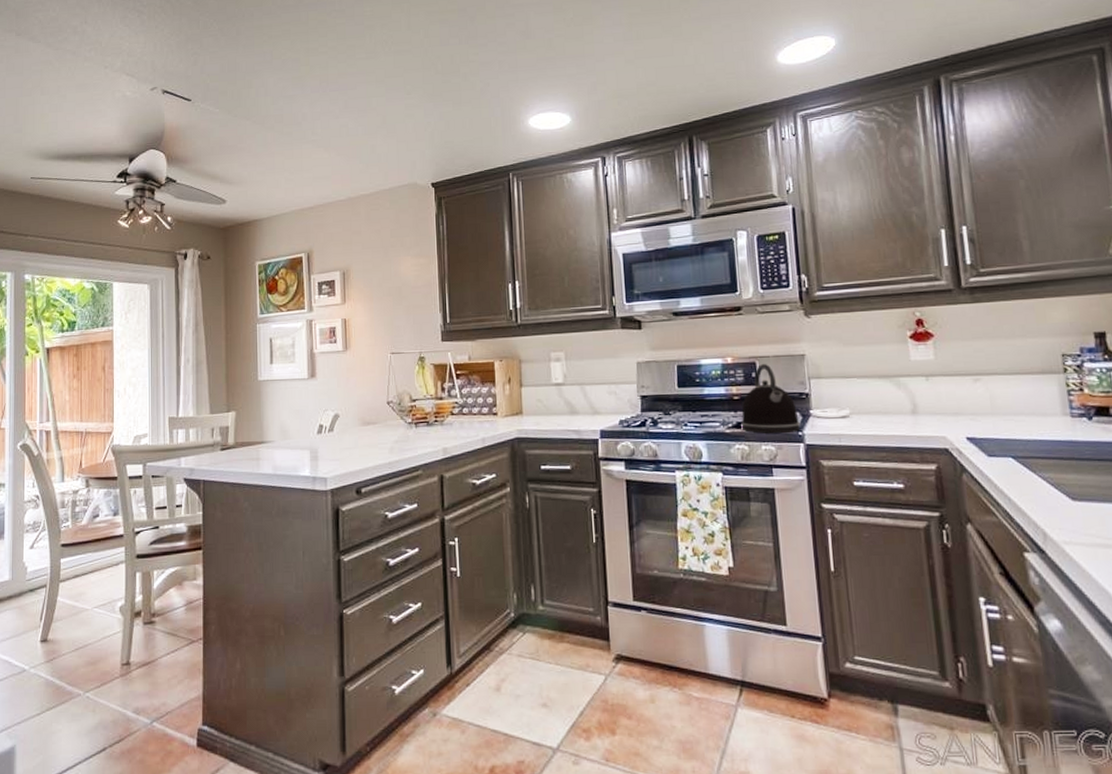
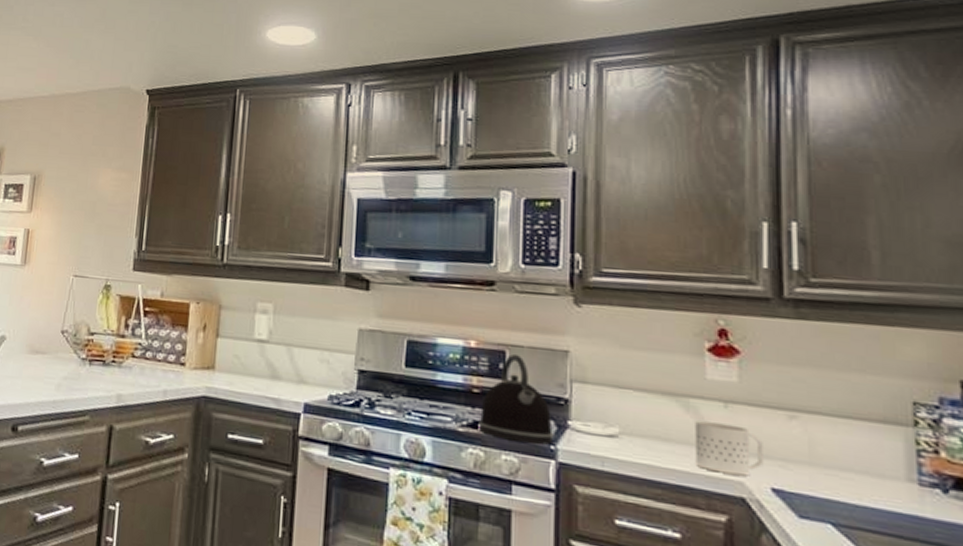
mug: none [906,393,959,432] -> present [695,421,763,476]

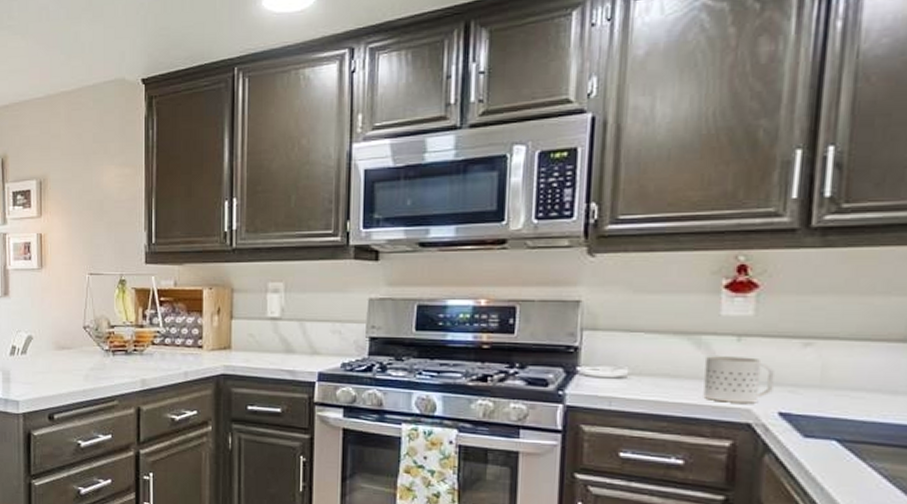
kettle: present [478,354,554,445] -> none [488,309,563,391]

